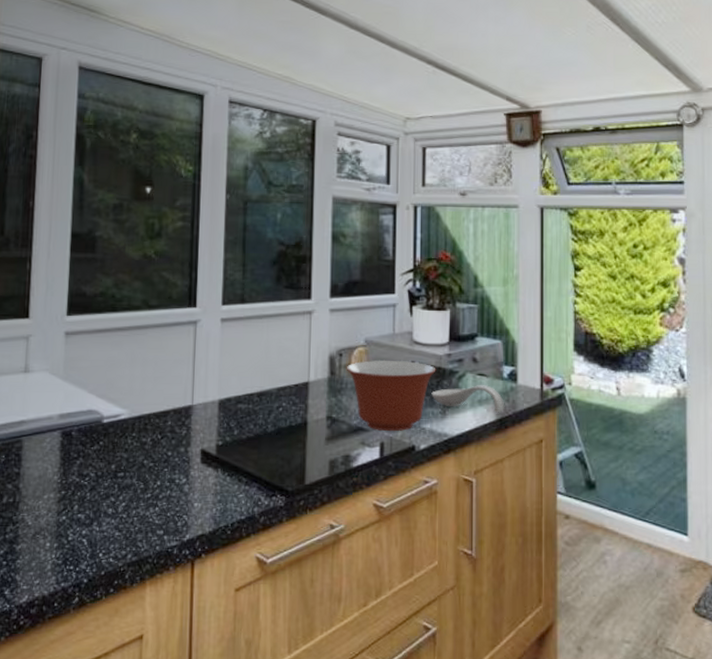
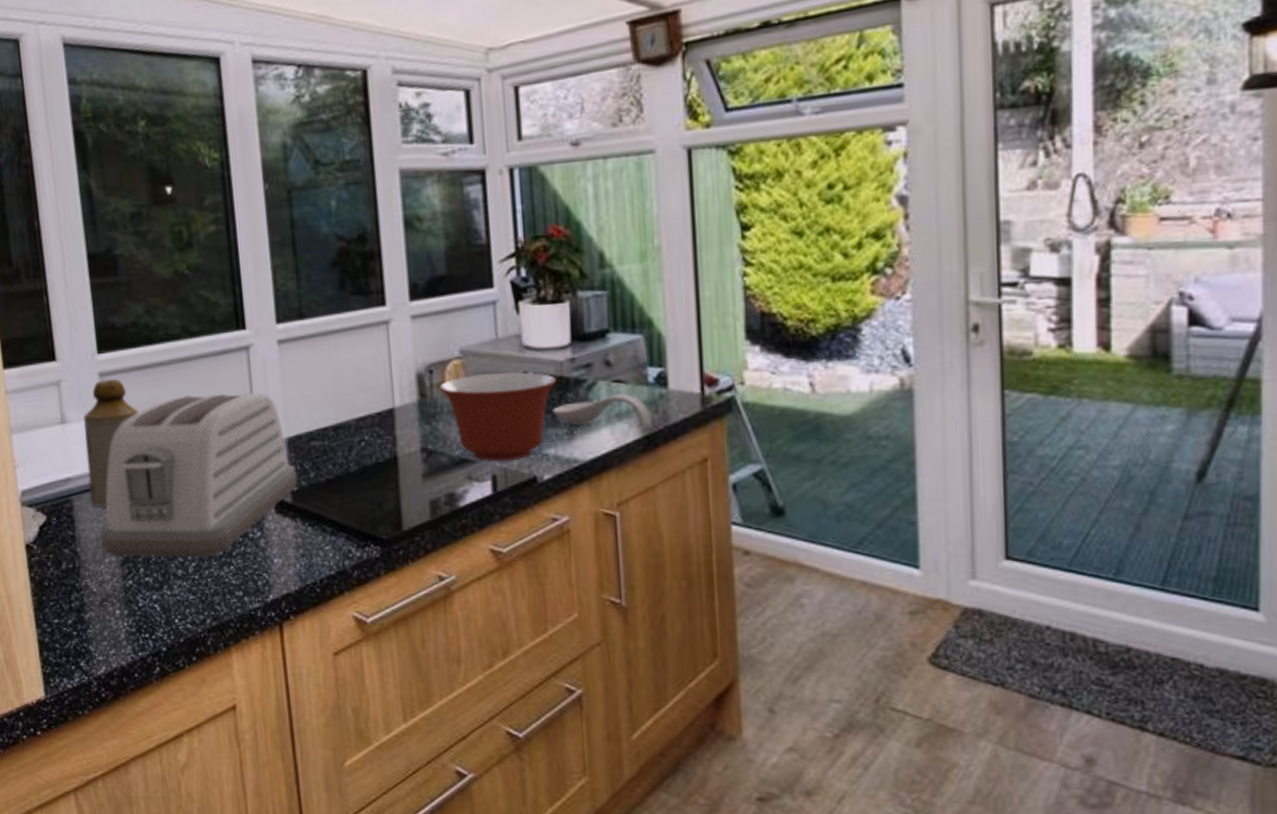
bottle: none [39,338,95,449] -> present [83,379,139,508]
toaster: none [43,358,223,499] -> present [100,392,298,559]

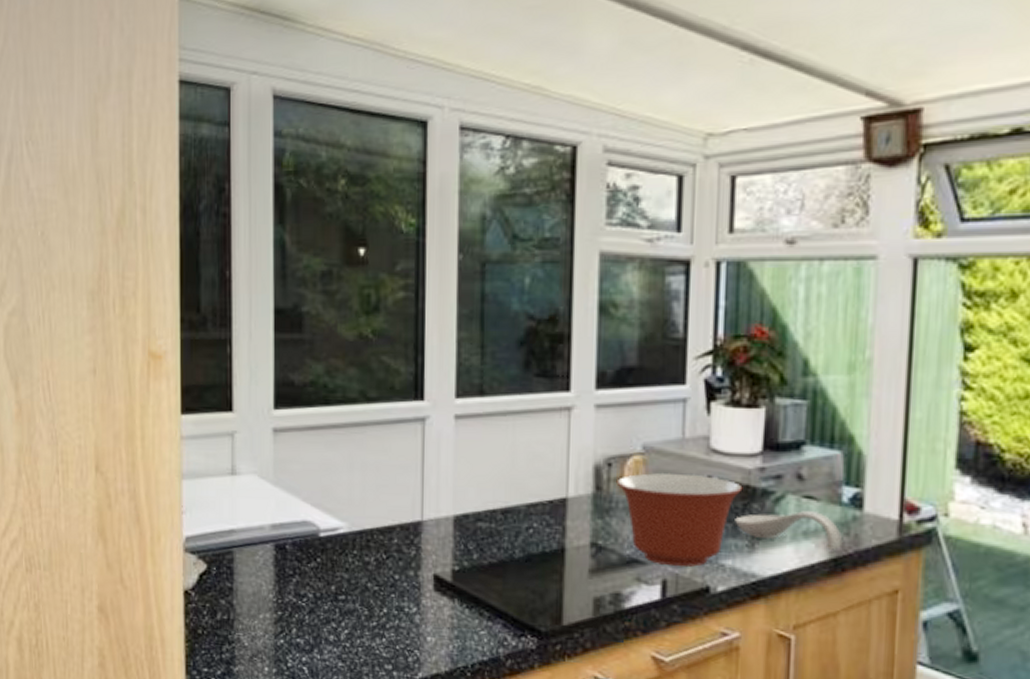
bottle: present [83,379,139,508] -> none [250,436,308,564]
toaster: present [100,392,298,559] -> none [258,461,460,627]

